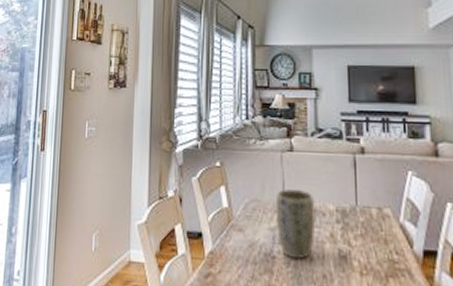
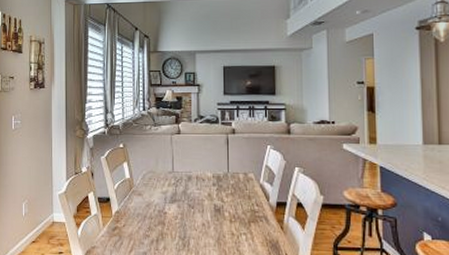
plant pot: present [275,189,315,259] -> none [166,163,197,213]

